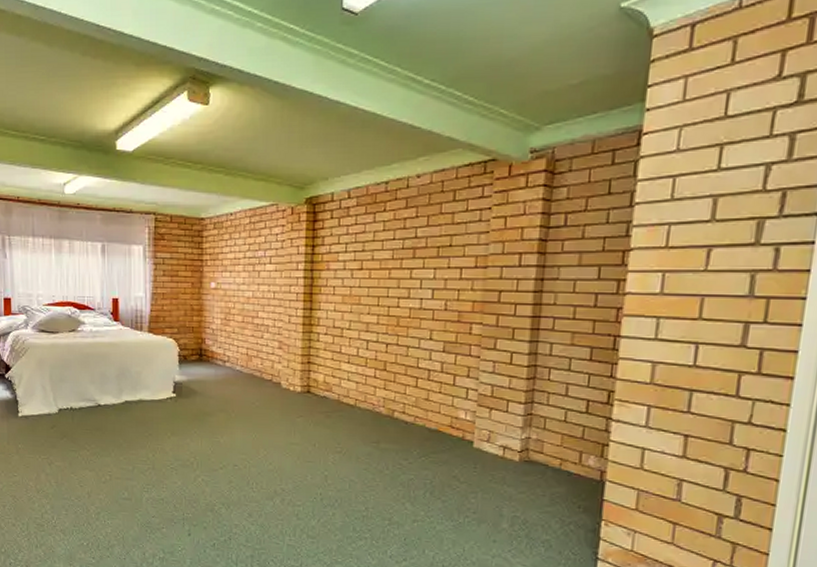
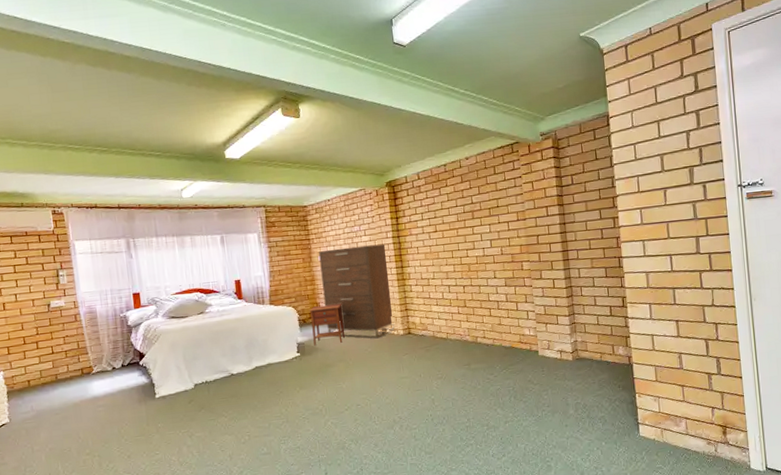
nightstand: none [192,342,232,390] -> present [309,303,345,346]
dresser: none [211,275,295,392] -> present [319,243,397,339]

